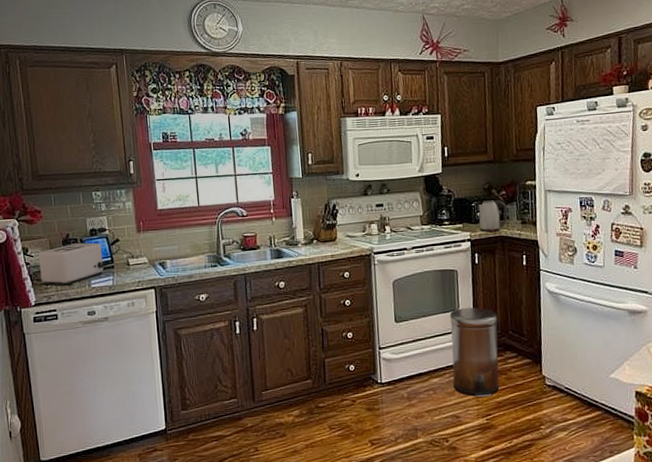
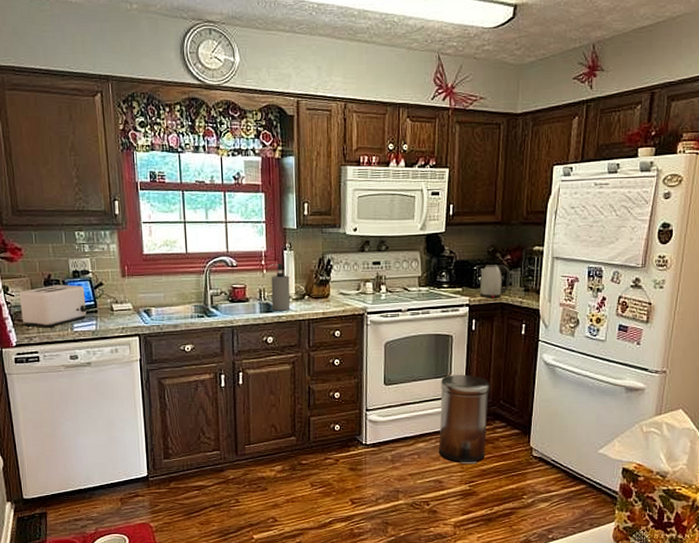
soap dispenser: none [277,211,300,257] -> present [268,264,291,311]

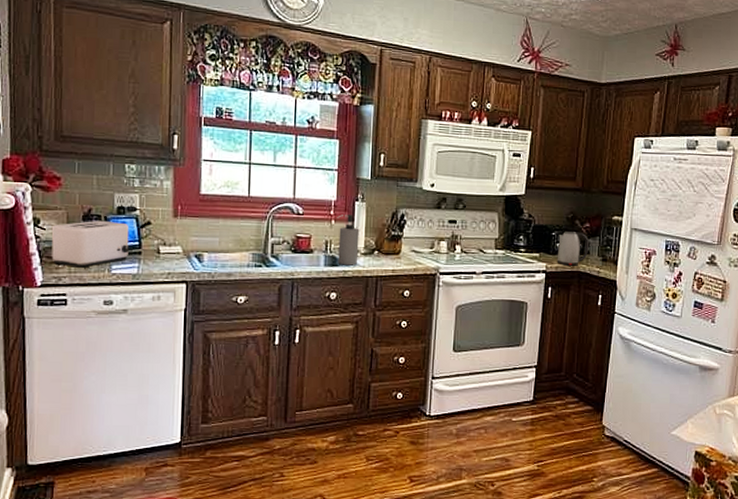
pedal bin: present [438,375,490,465] -> none [506,344,564,443]

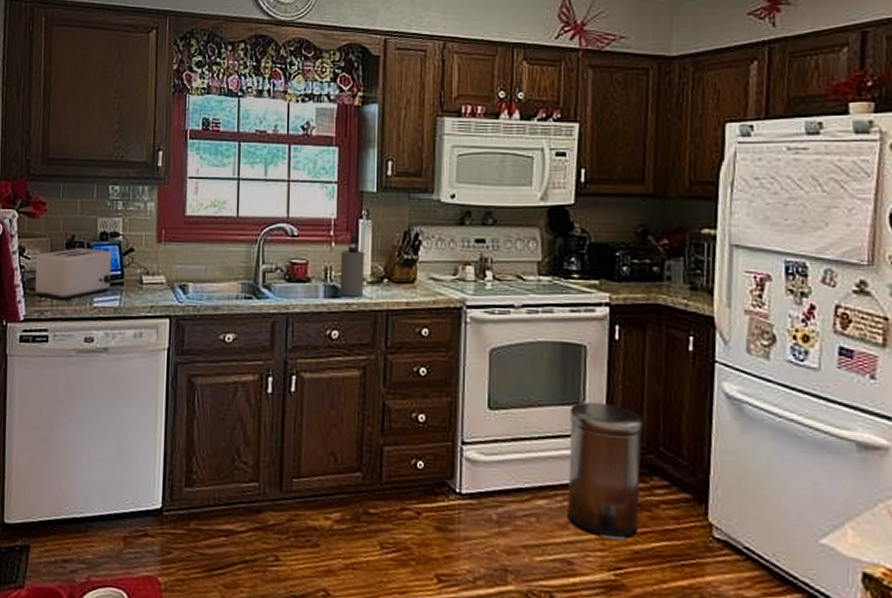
pedal bin: none [506,344,564,443] -> present [566,402,643,542]
kettle: present [556,230,590,266] -> none [624,249,670,297]

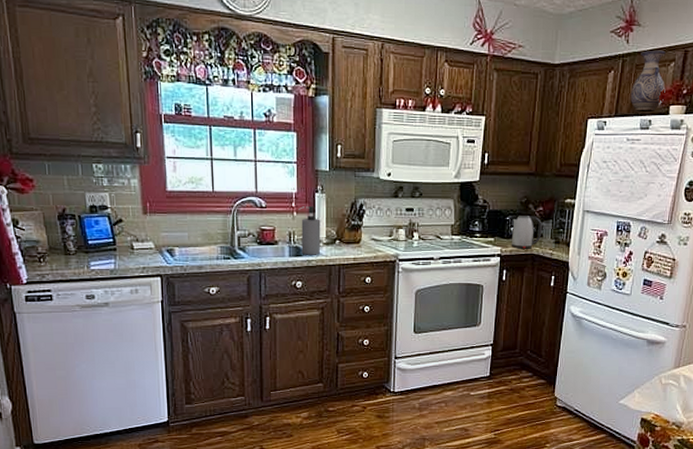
toaster: present [35,247,112,301] -> none [30,219,105,265]
pedal bin: present [566,402,643,542] -> none [465,324,518,414]
kettle: none [624,249,670,297] -> present [511,214,543,249]
vase: none [785,32,839,113] -> present [630,50,666,113]

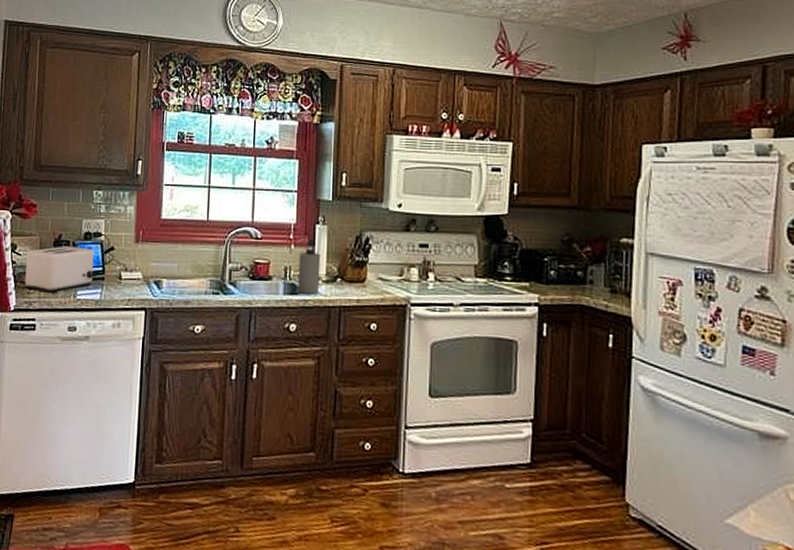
toaster: none [30,219,105,265] -> present [24,246,95,293]
kettle: present [511,214,543,249] -> none [551,255,593,298]
vase: present [630,50,666,113] -> none [695,66,743,137]

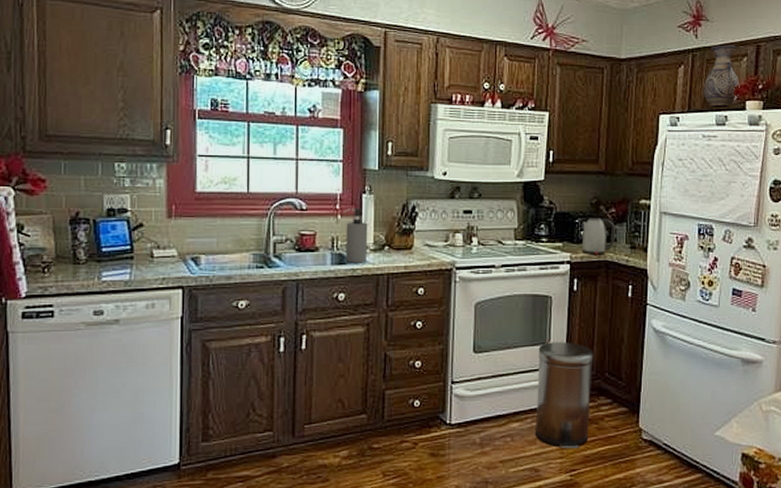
toaster: present [24,246,95,293] -> none [36,224,121,276]
pedal bin: none [498,392,568,520] -> present [534,342,594,450]
kettle: none [551,255,593,298] -> present [581,217,616,255]
vase: none [695,66,743,137] -> present [703,44,740,108]

